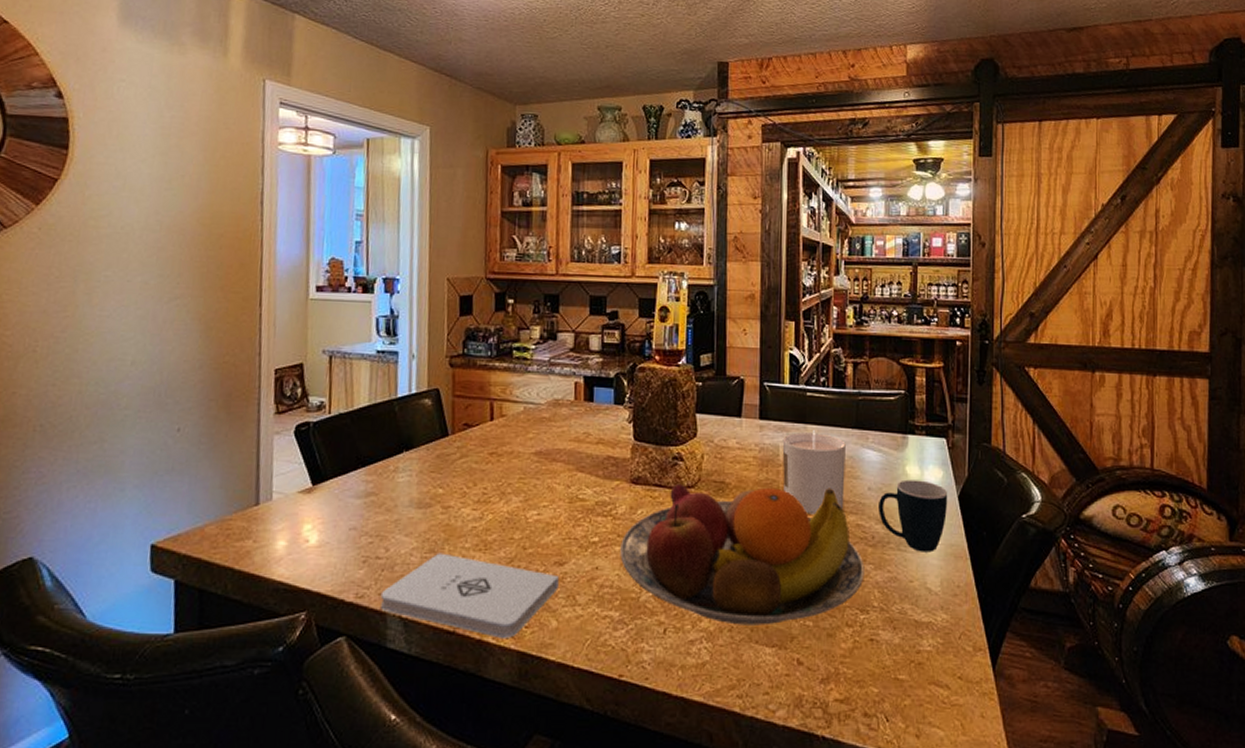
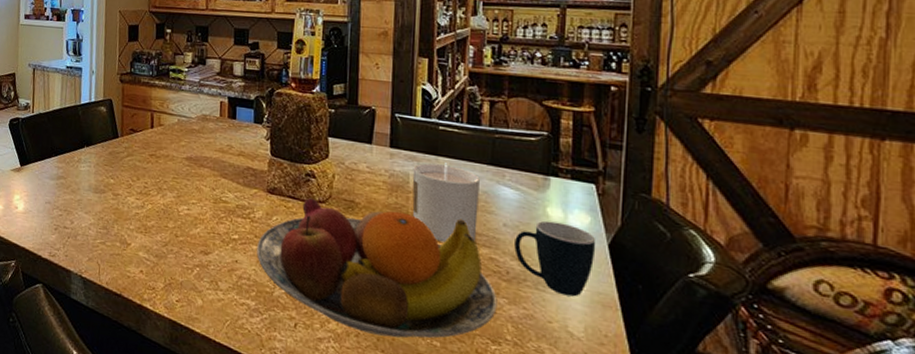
notepad: present [380,553,559,638] -> none [67,230,204,308]

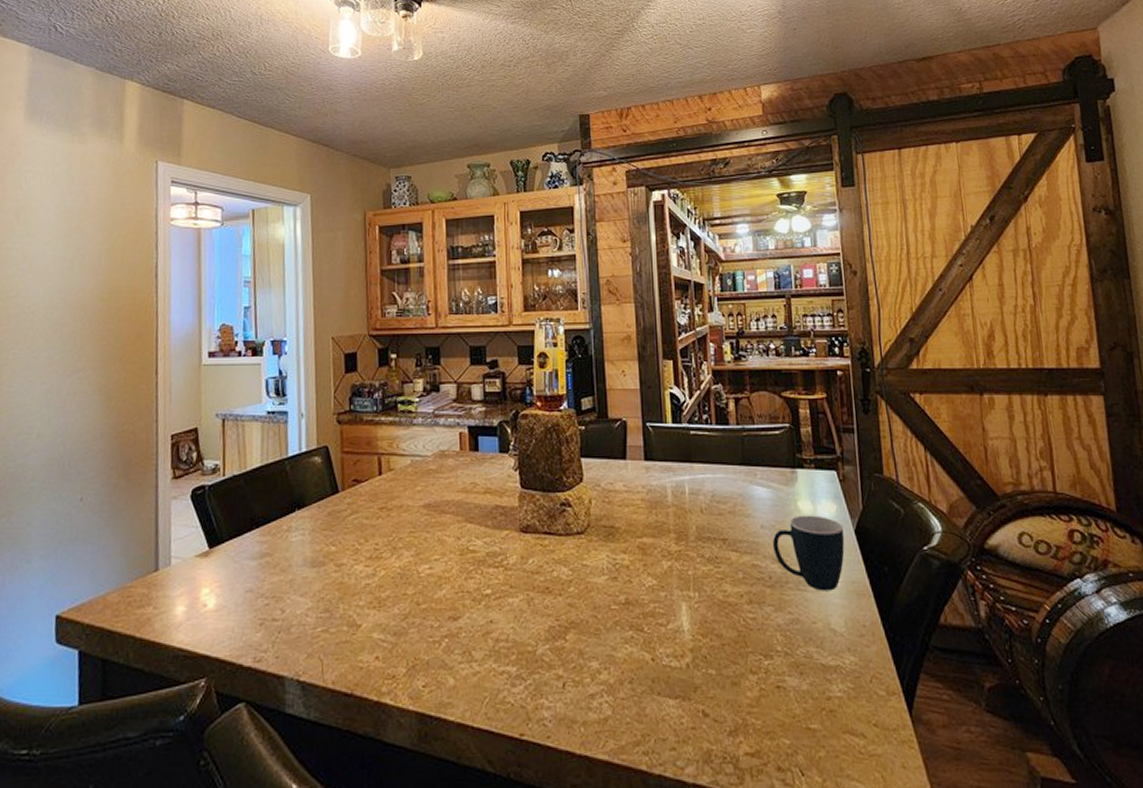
fruit bowl: present [256,197,497,338] -> none [514,527,765,676]
candle: present [412,162,480,243] -> none [669,469,738,556]

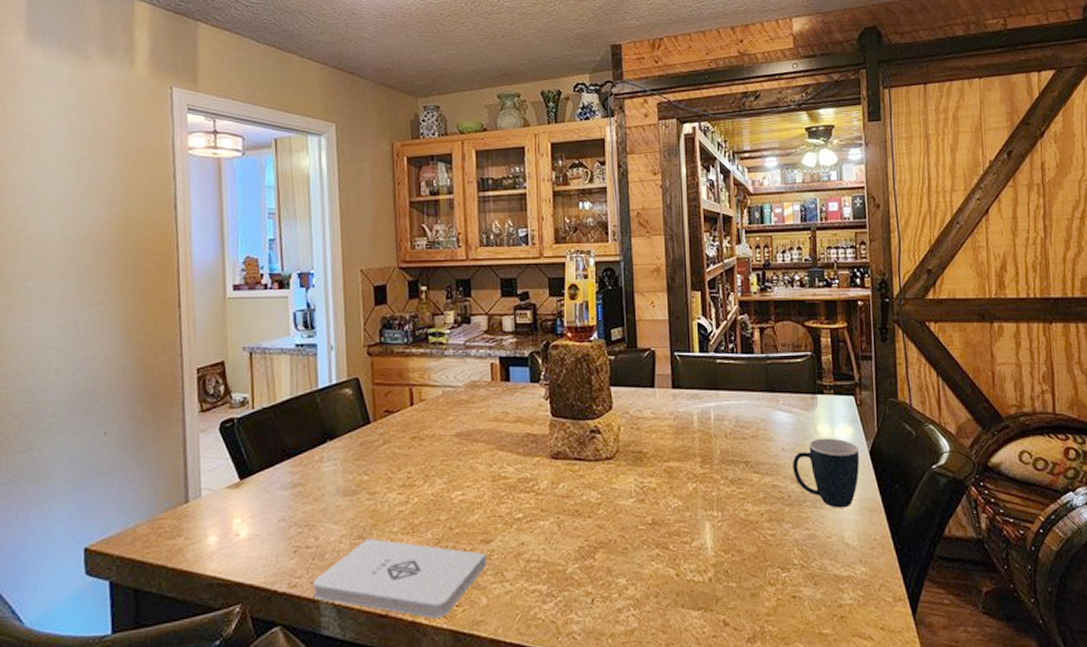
notepad: none [278,612,454,699] -> present [312,538,486,618]

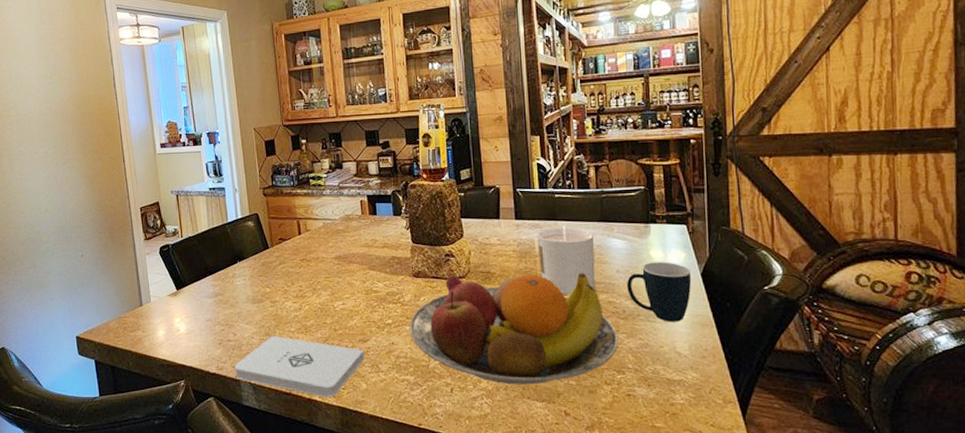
fruit bowl: none [544,451,783,591] -> present [410,272,619,385]
candle: none [696,396,759,478] -> present [537,225,596,295]

